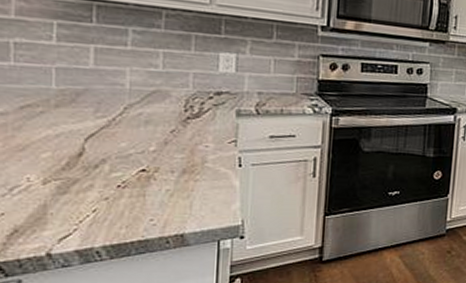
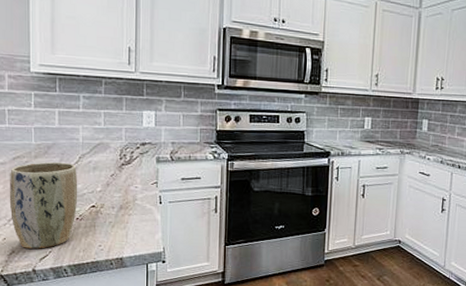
plant pot: none [11,113,121,226] -> present [9,161,78,249]

